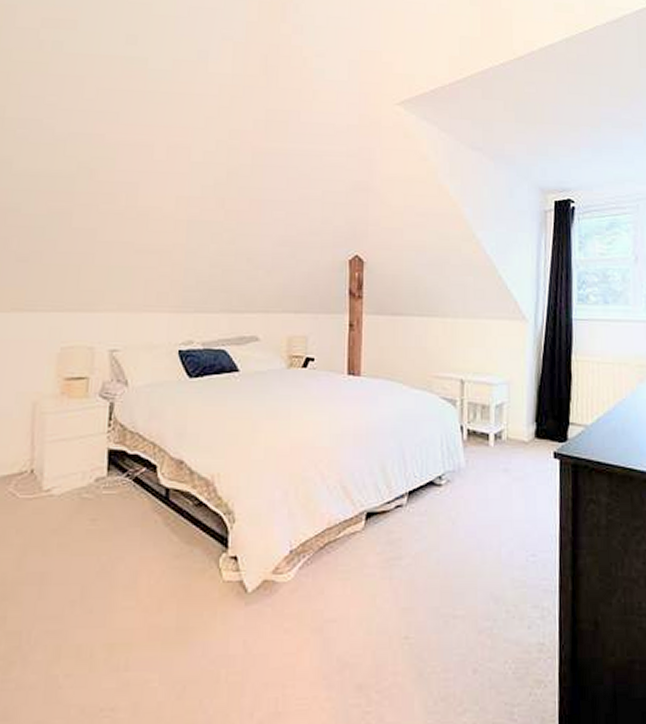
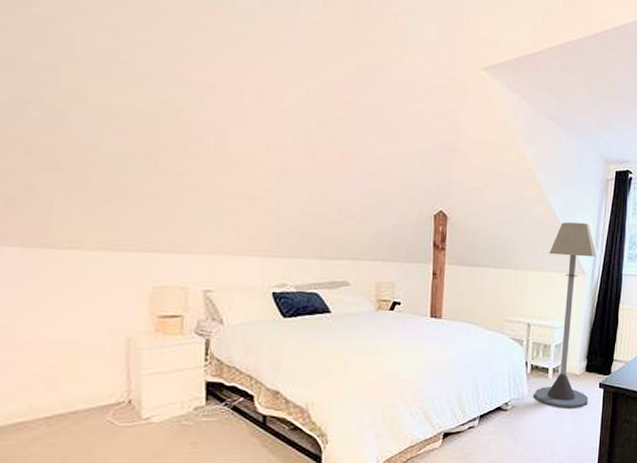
floor lamp: none [473,260,542,484] -> present [534,222,598,408]

